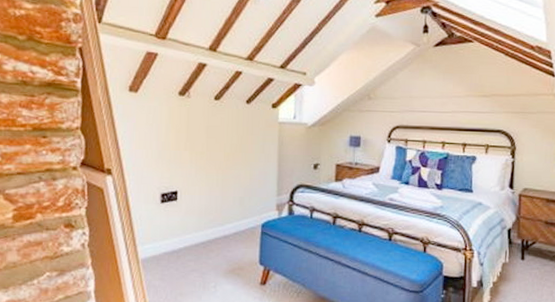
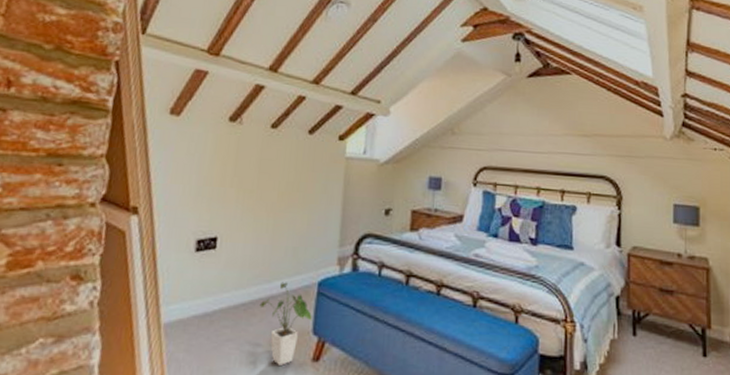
house plant: none [215,225,259,289] -> present [259,282,313,366]

